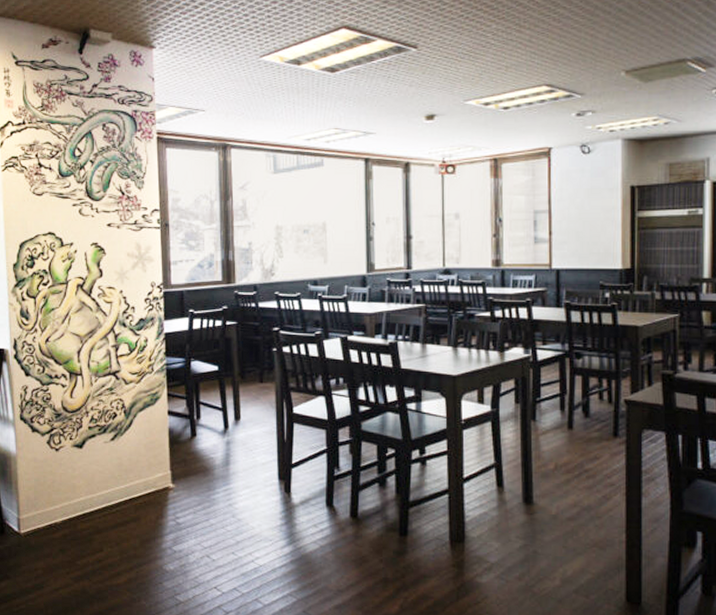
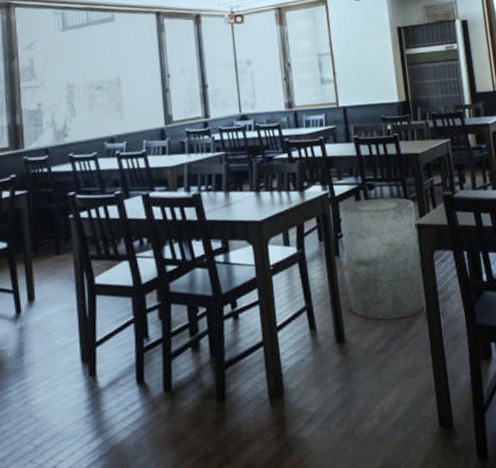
trash can: none [540,368,627,492] -> present [339,197,426,320]

